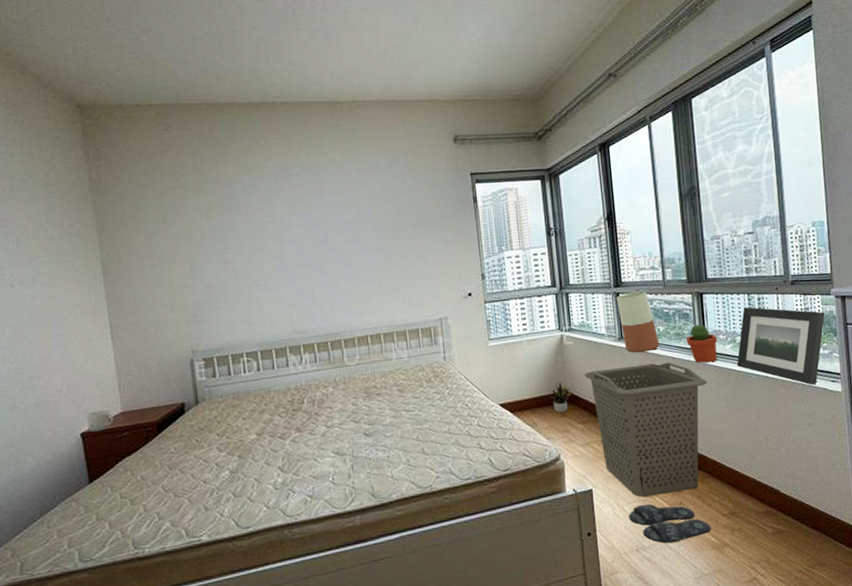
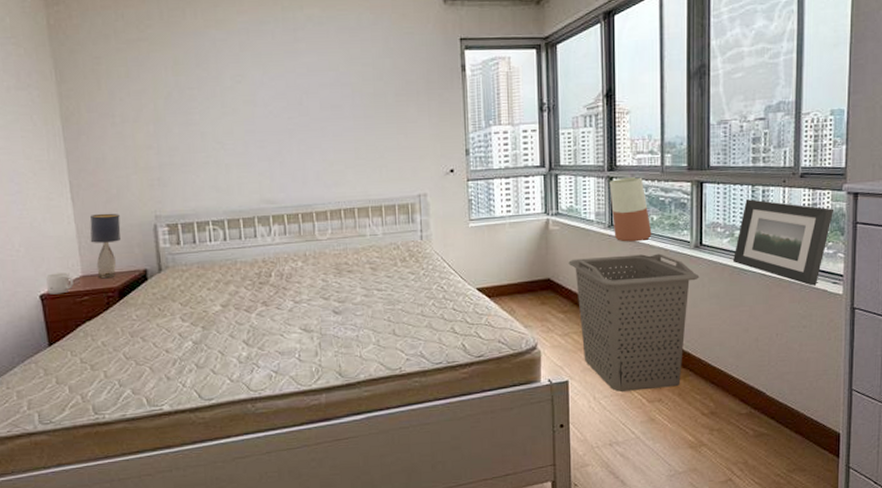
table lamp: none [129,350,159,414] -> present [90,213,121,279]
potted plant: present [550,381,572,413] -> none [530,268,555,301]
slippers: present [629,504,711,544] -> none [604,398,689,440]
succulent plant: present [686,325,718,364] -> none [681,216,715,258]

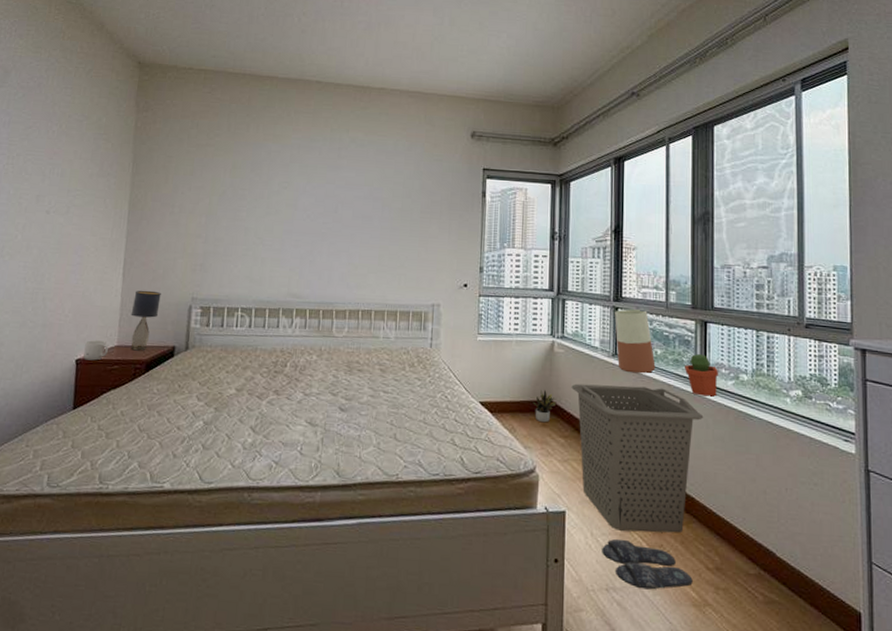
potted plant: none [530,268,555,301] -> present [532,389,557,423]
slippers: none [604,398,689,440] -> present [602,538,693,590]
succulent plant: none [681,216,715,258] -> present [685,354,719,397]
picture frame: present [732,199,835,286] -> none [737,344,842,441]

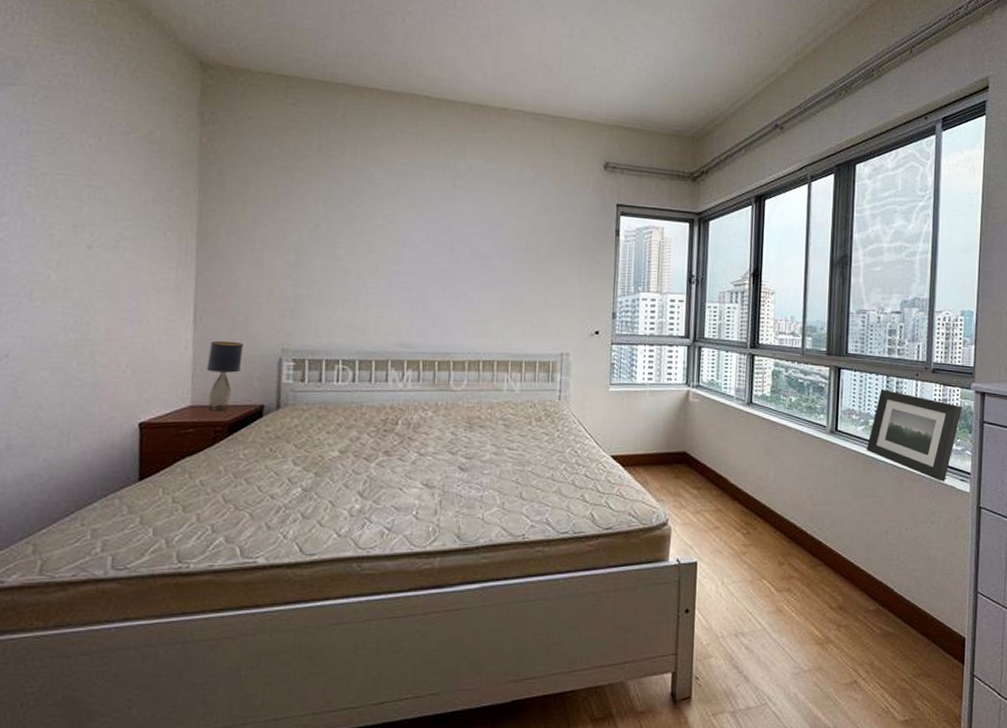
mug: present [83,340,108,361] -> none [149,400,180,424]
potted plant: present [532,389,557,423] -> none [666,440,691,475]
laundry basket: present [571,383,704,533] -> none [706,433,834,578]
slippers: present [602,538,693,590] -> none [732,585,817,632]
vase: present [615,309,656,374] -> none [751,356,790,422]
succulent plant: present [685,354,719,397] -> none [817,401,850,444]
picture frame: none [737,344,842,441] -> present [866,389,963,482]

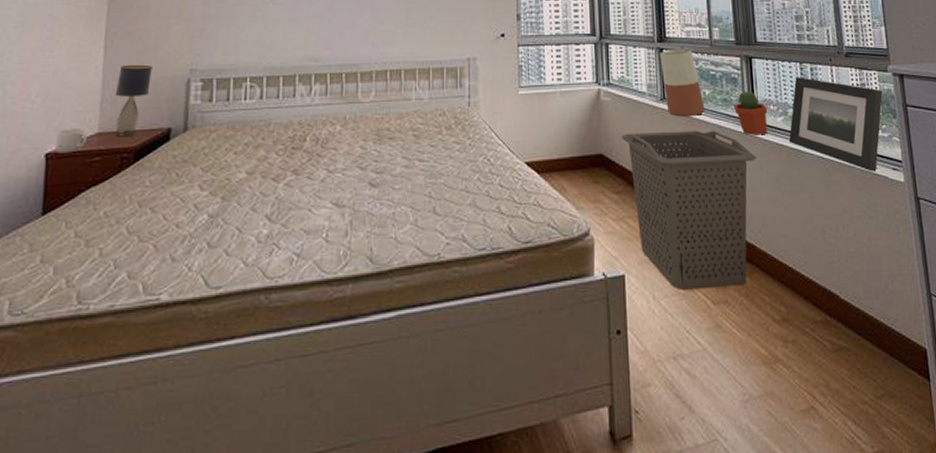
mug: none [149,400,180,424] -> present [55,128,87,153]
laundry basket: none [706,433,834,578] -> present [621,130,757,290]
vase: none [751,356,790,422] -> present [660,50,705,117]
succulent plant: none [817,401,850,444] -> present [734,92,768,137]

